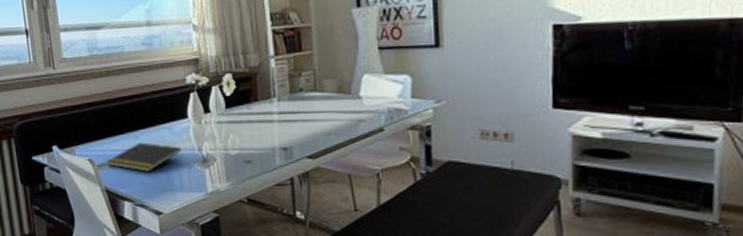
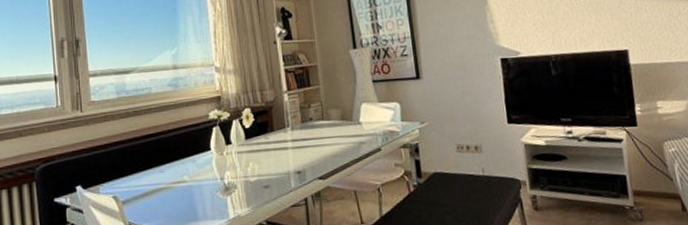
notepad: present [107,142,182,172] -> none [132,176,205,204]

